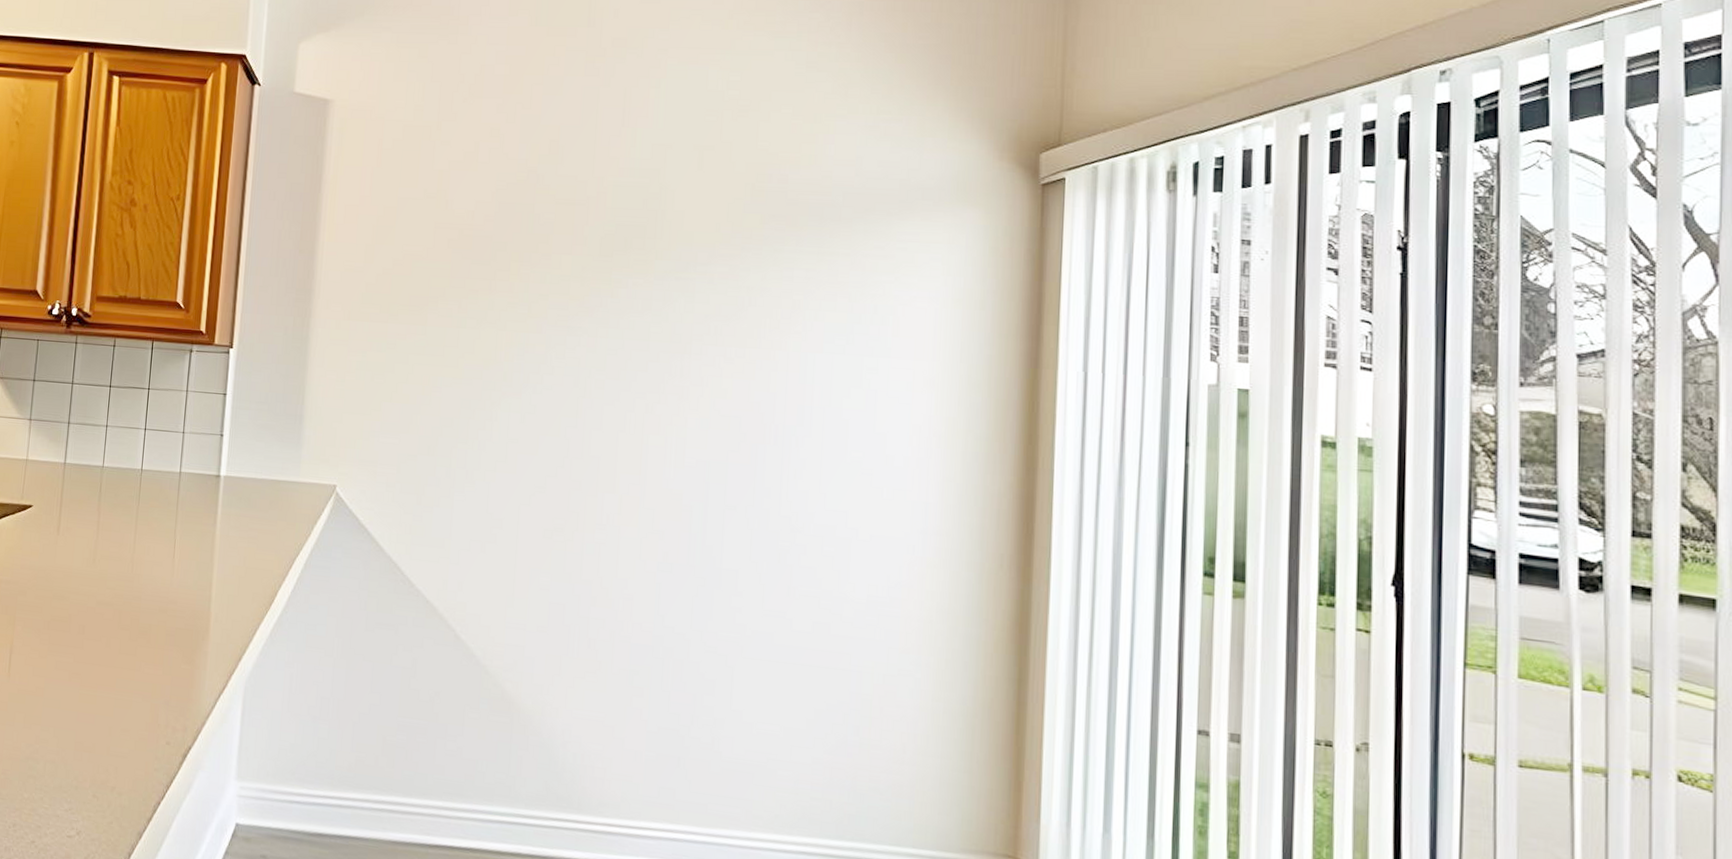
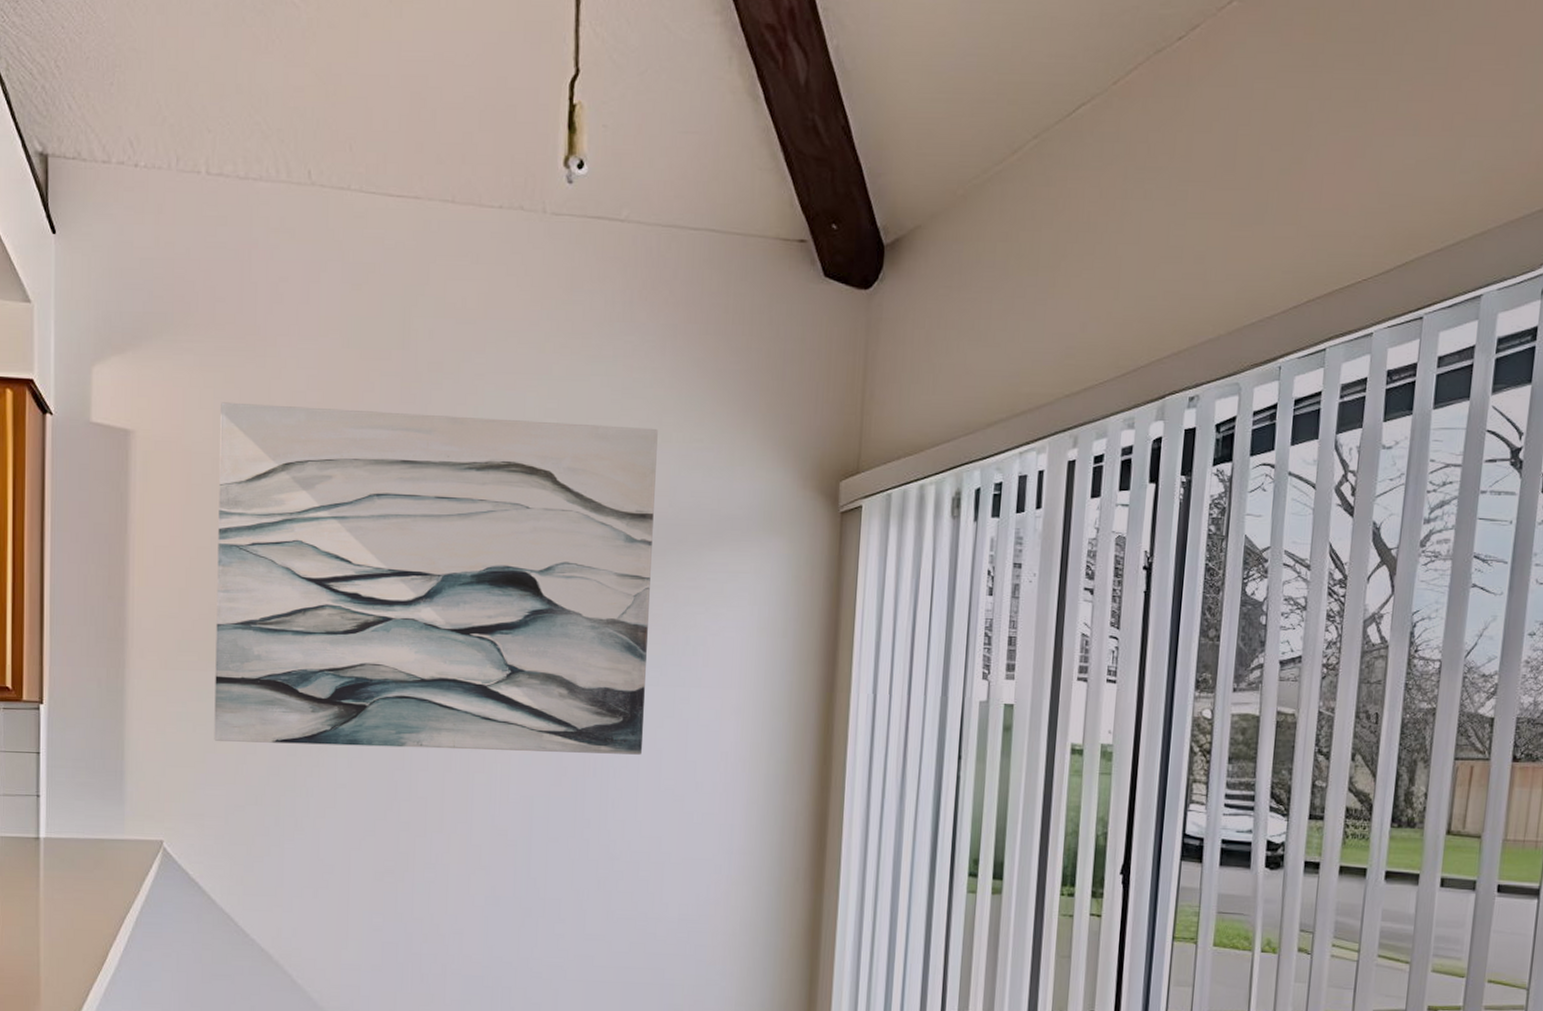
wall art: none [390,75,844,424] -> present [214,402,658,755]

